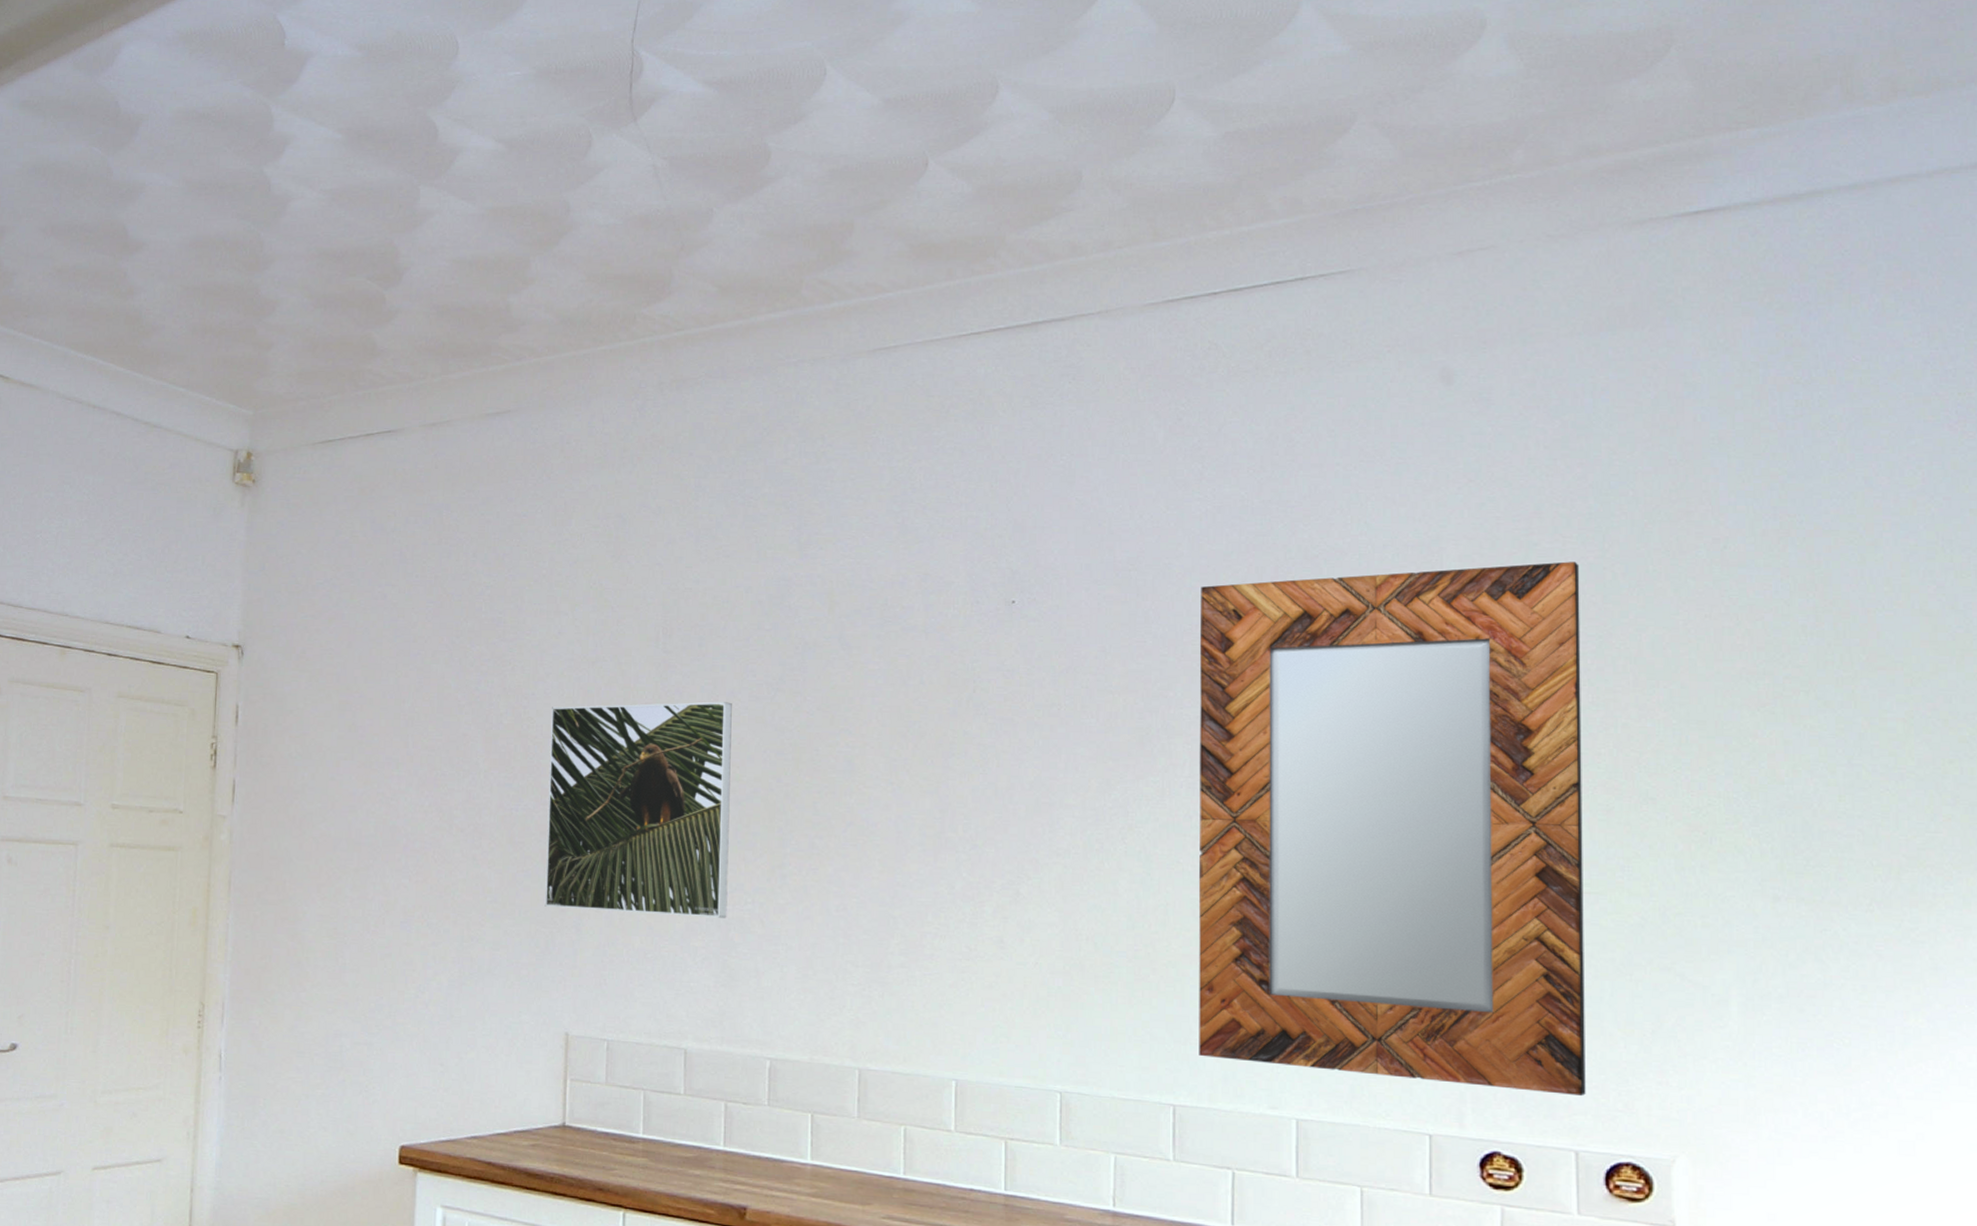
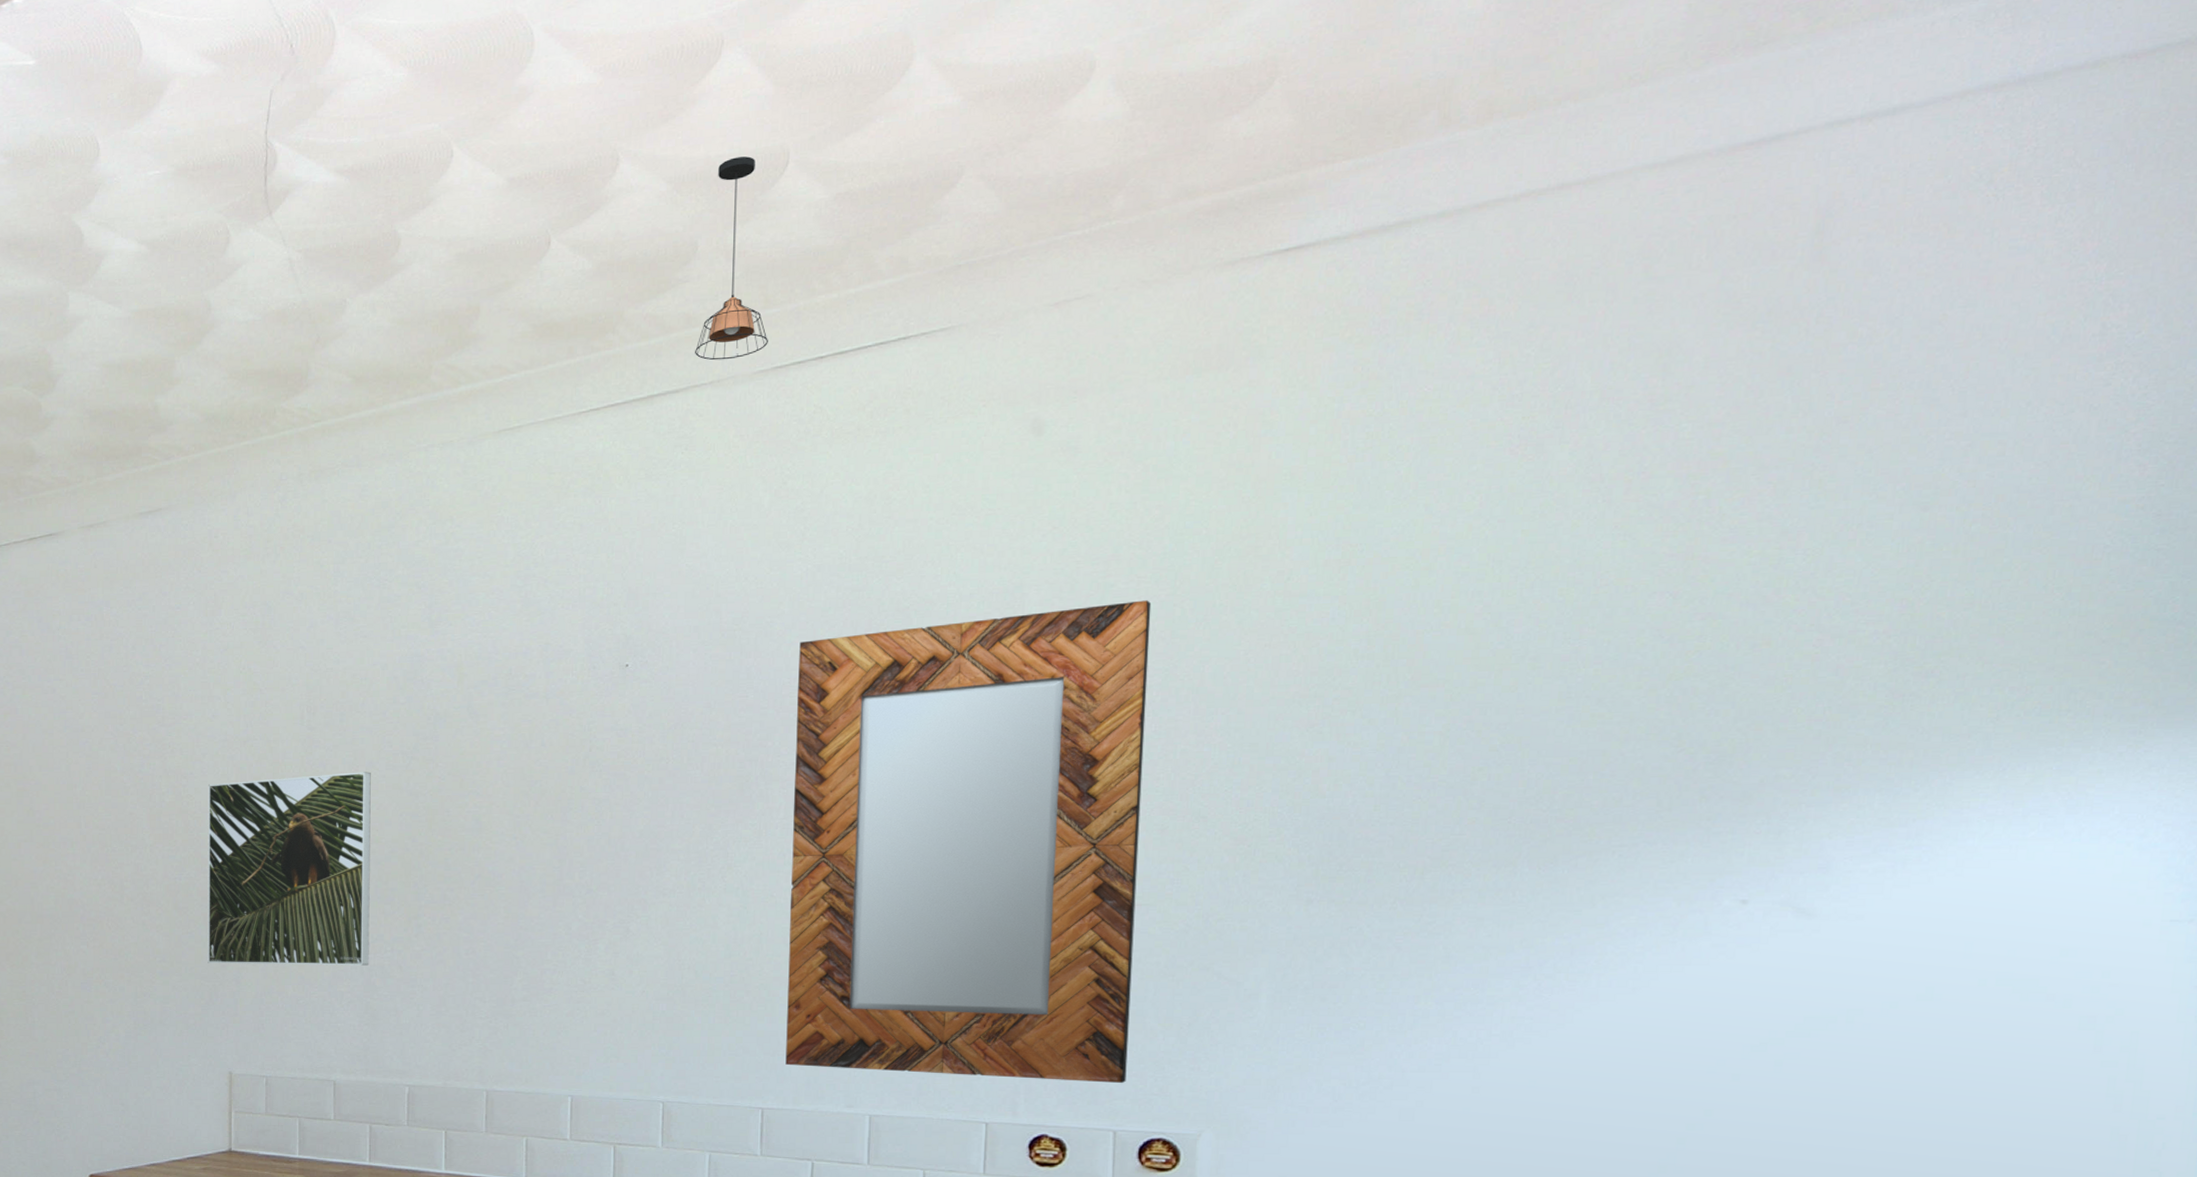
pendant light: none [1081,91,1158,291] -> present [695,156,768,361]

